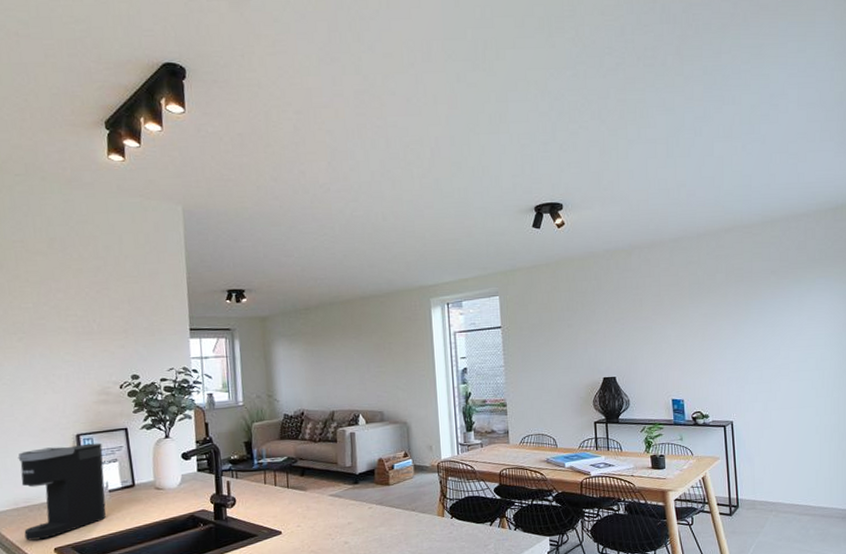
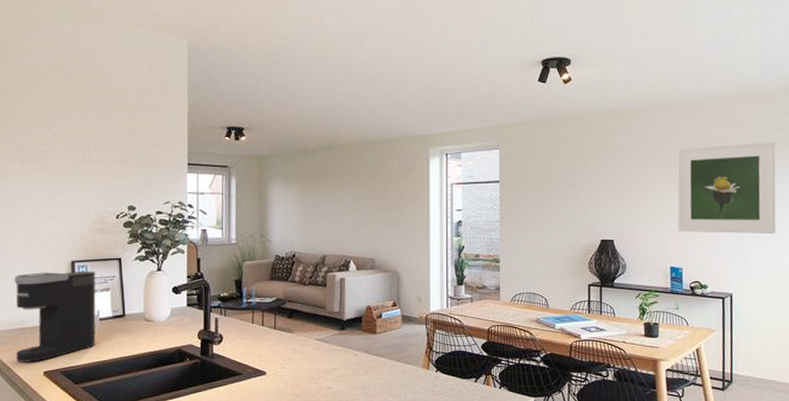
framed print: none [671,271,769,365] -> present [677,141,776,235]

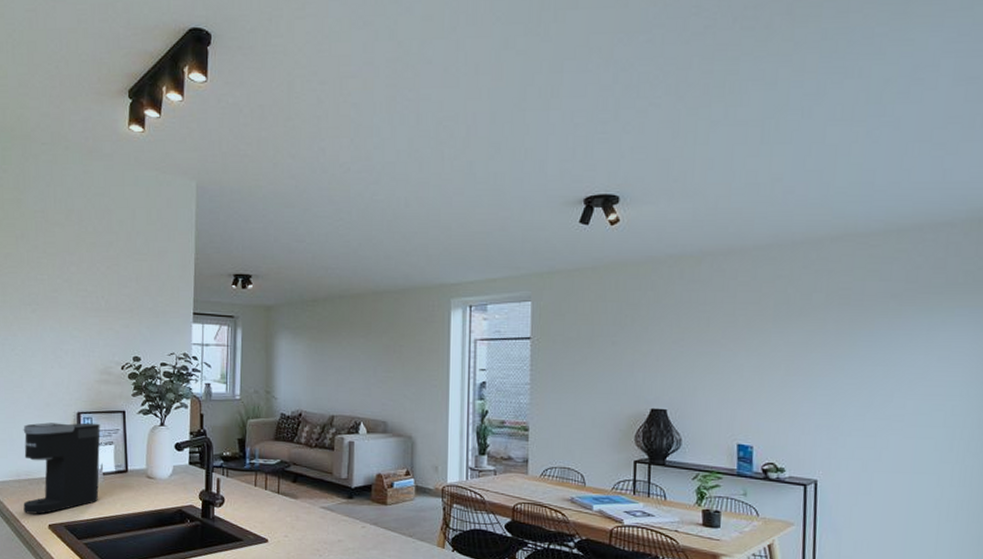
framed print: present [677,141,776,235] -> none [748,294,880,410]

